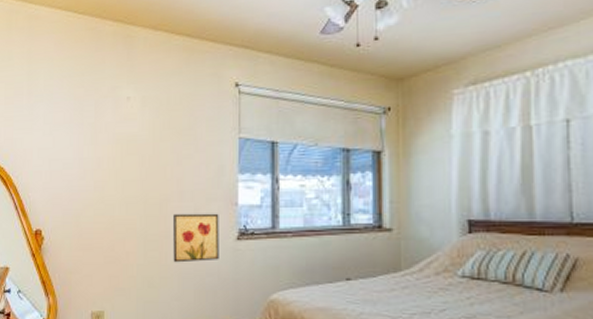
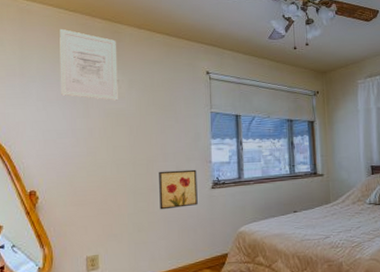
wall art: none [67,35,129,123] -> present [60,28,118,101]

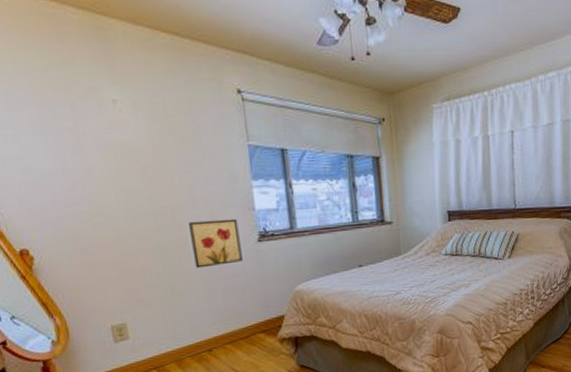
wall art: present [60,28,118,101] -> none [14,20,120,129]

